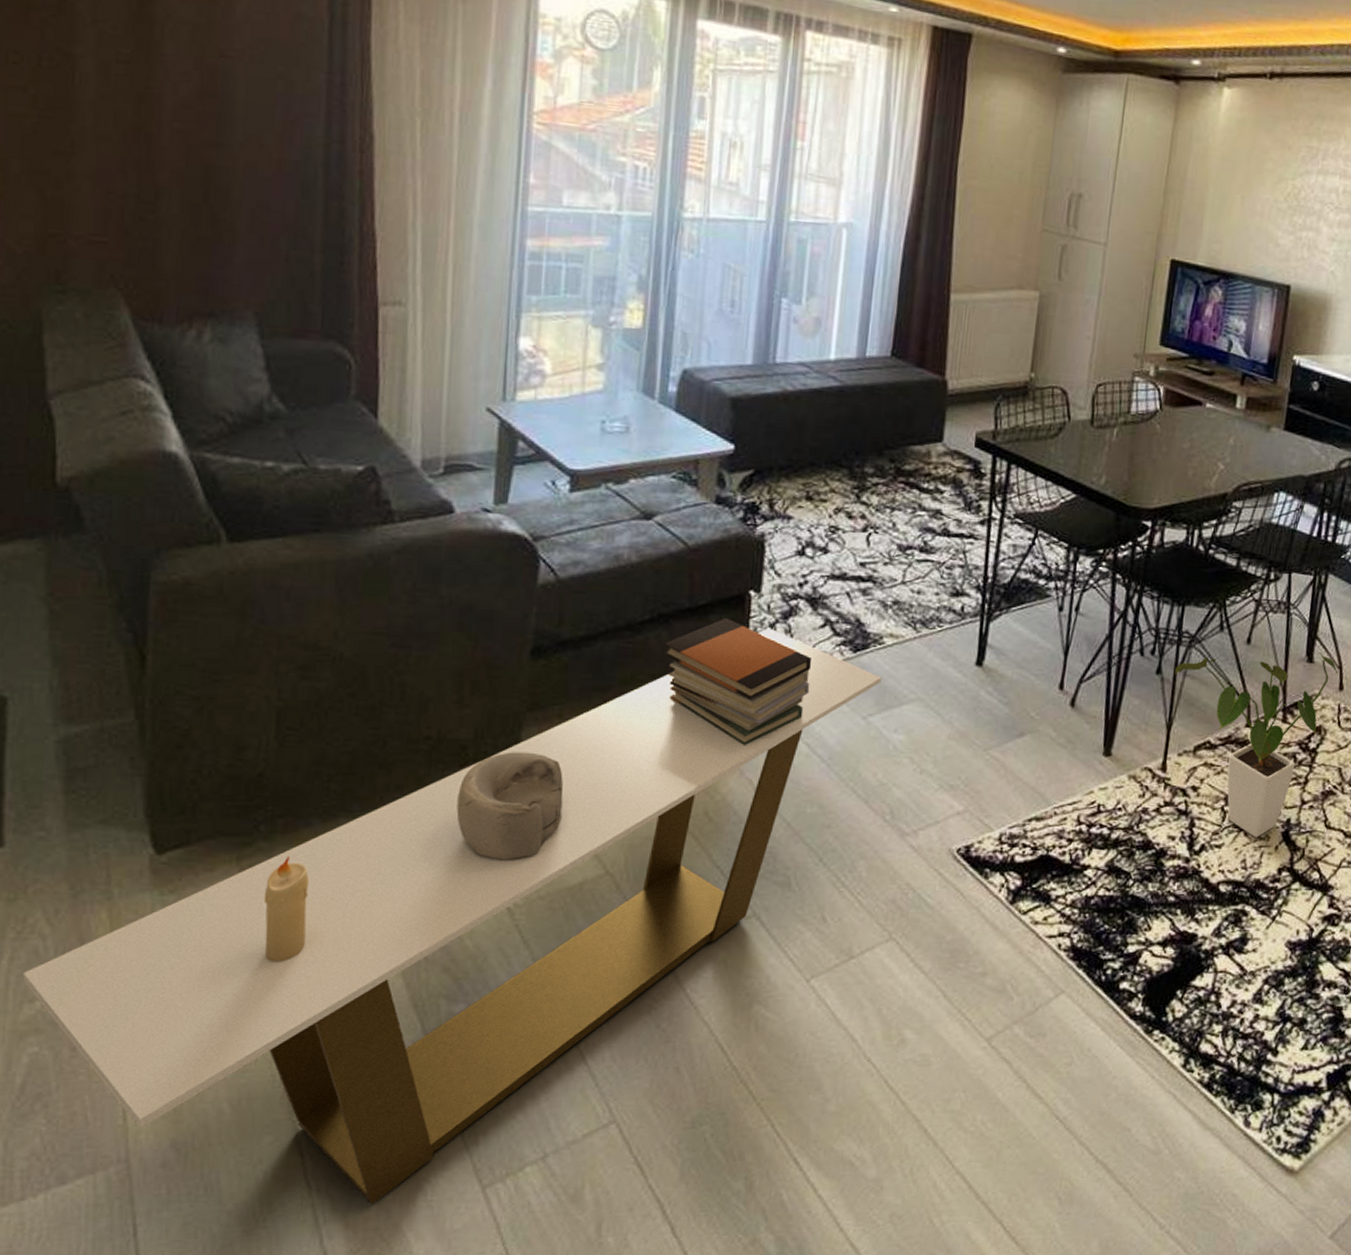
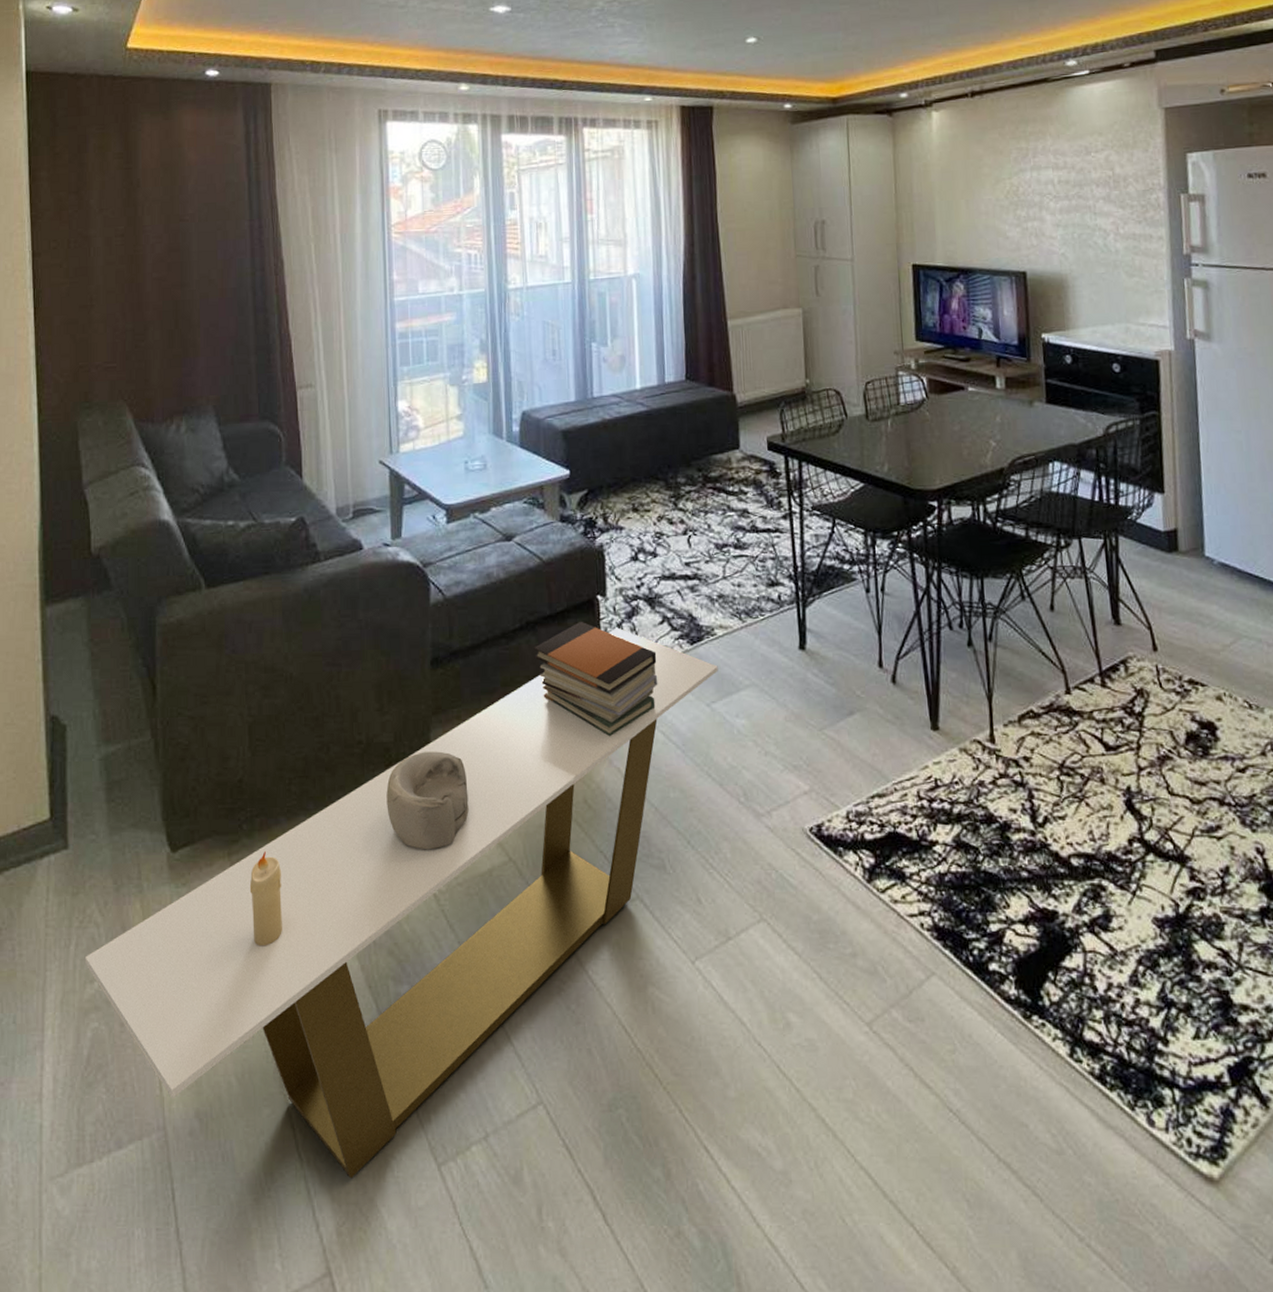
house plant: present [1175,652,1339,837] -> none [985,614,1149,807]

